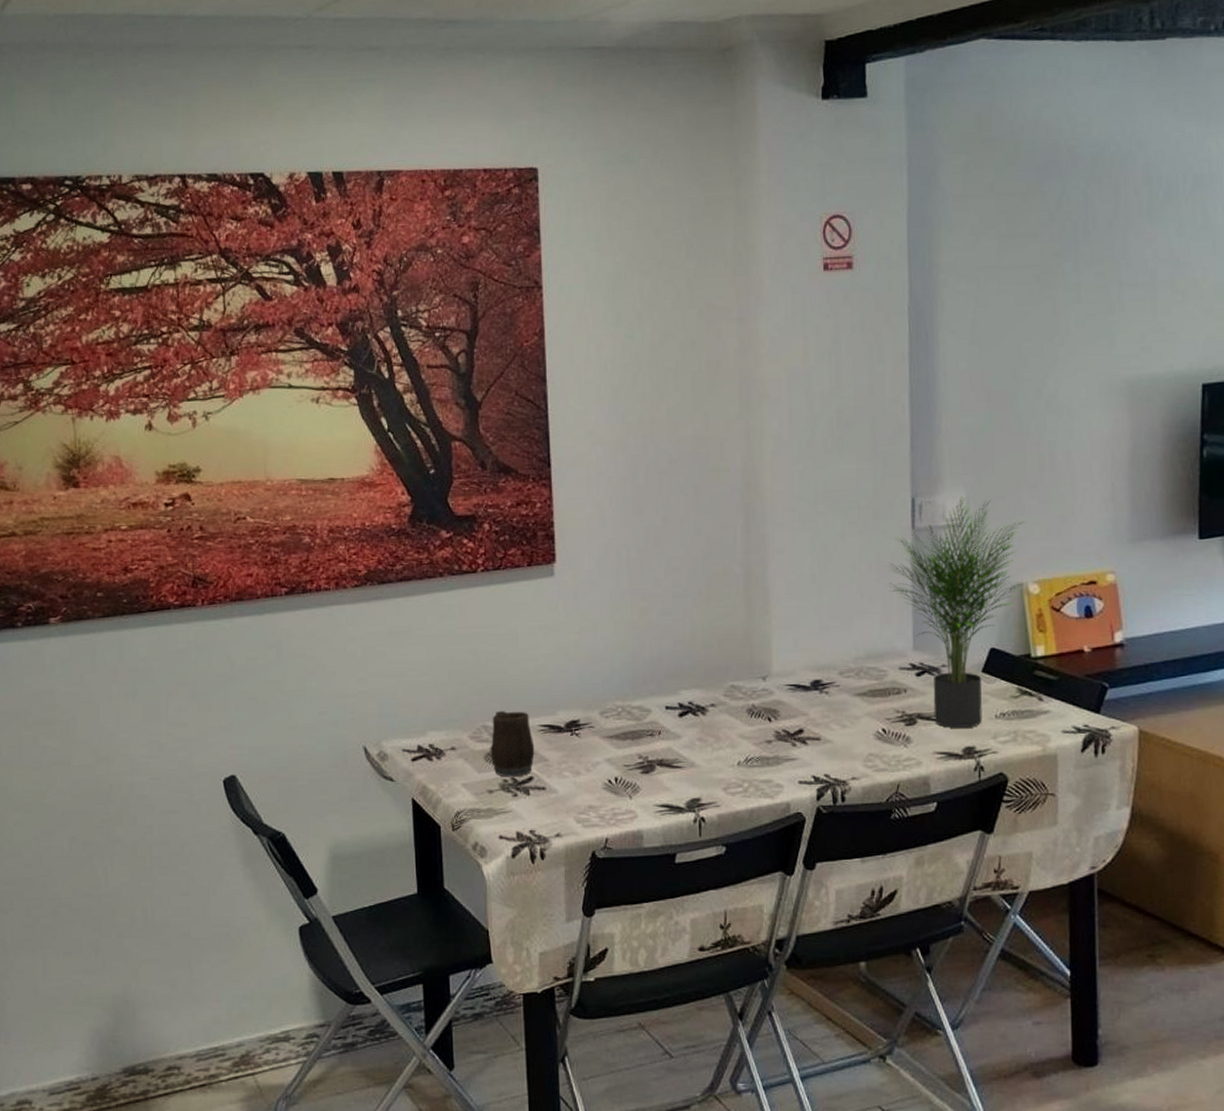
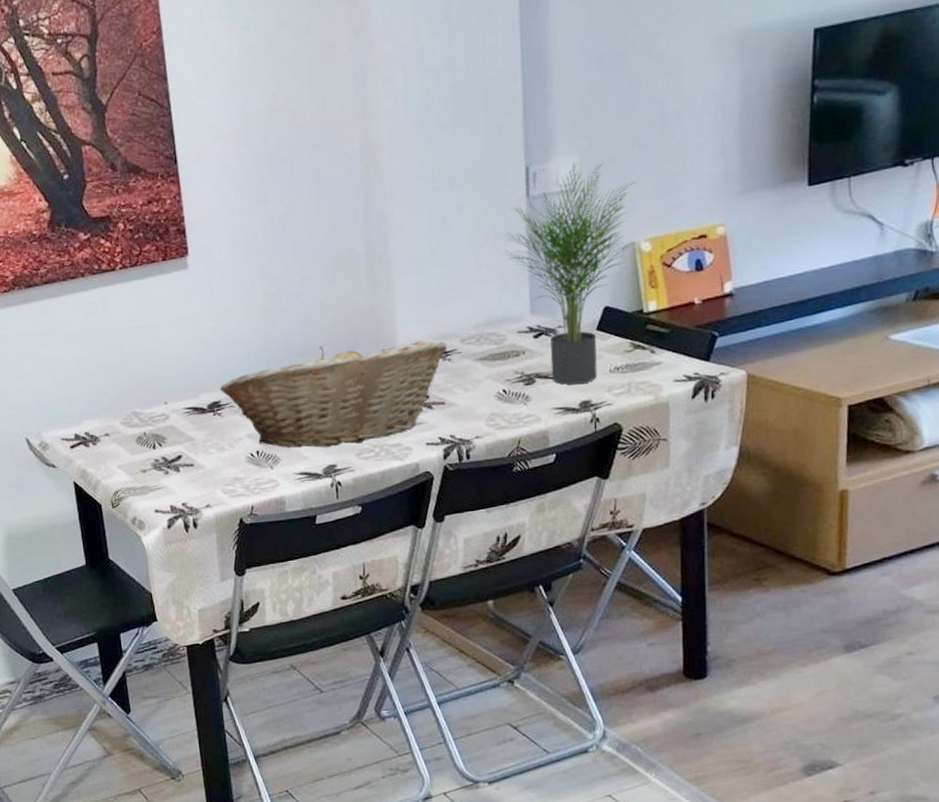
mug: present [490,711,535,777] -> none [140,397,182,457]
fruit basket: none [580,668,825,779] -> present [220,340,447,448]

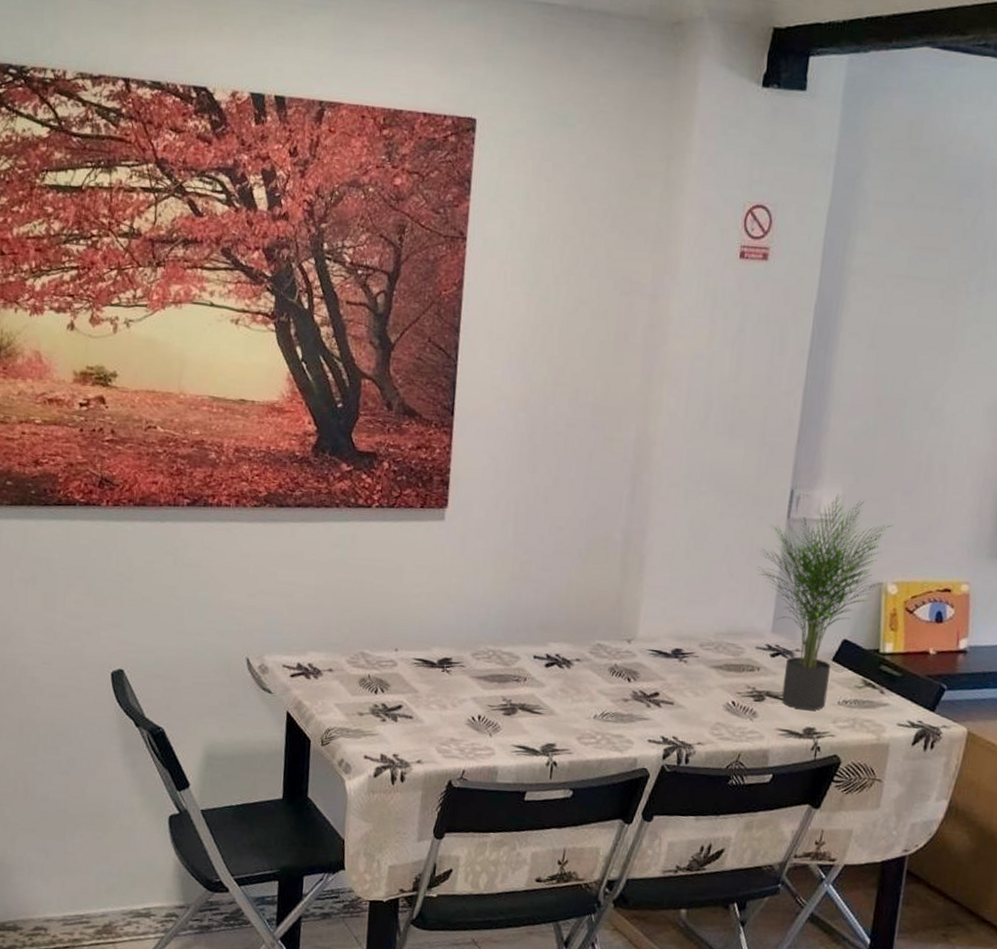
fruit basket: present [220,340,447,448] -> none [454,623,686,728]

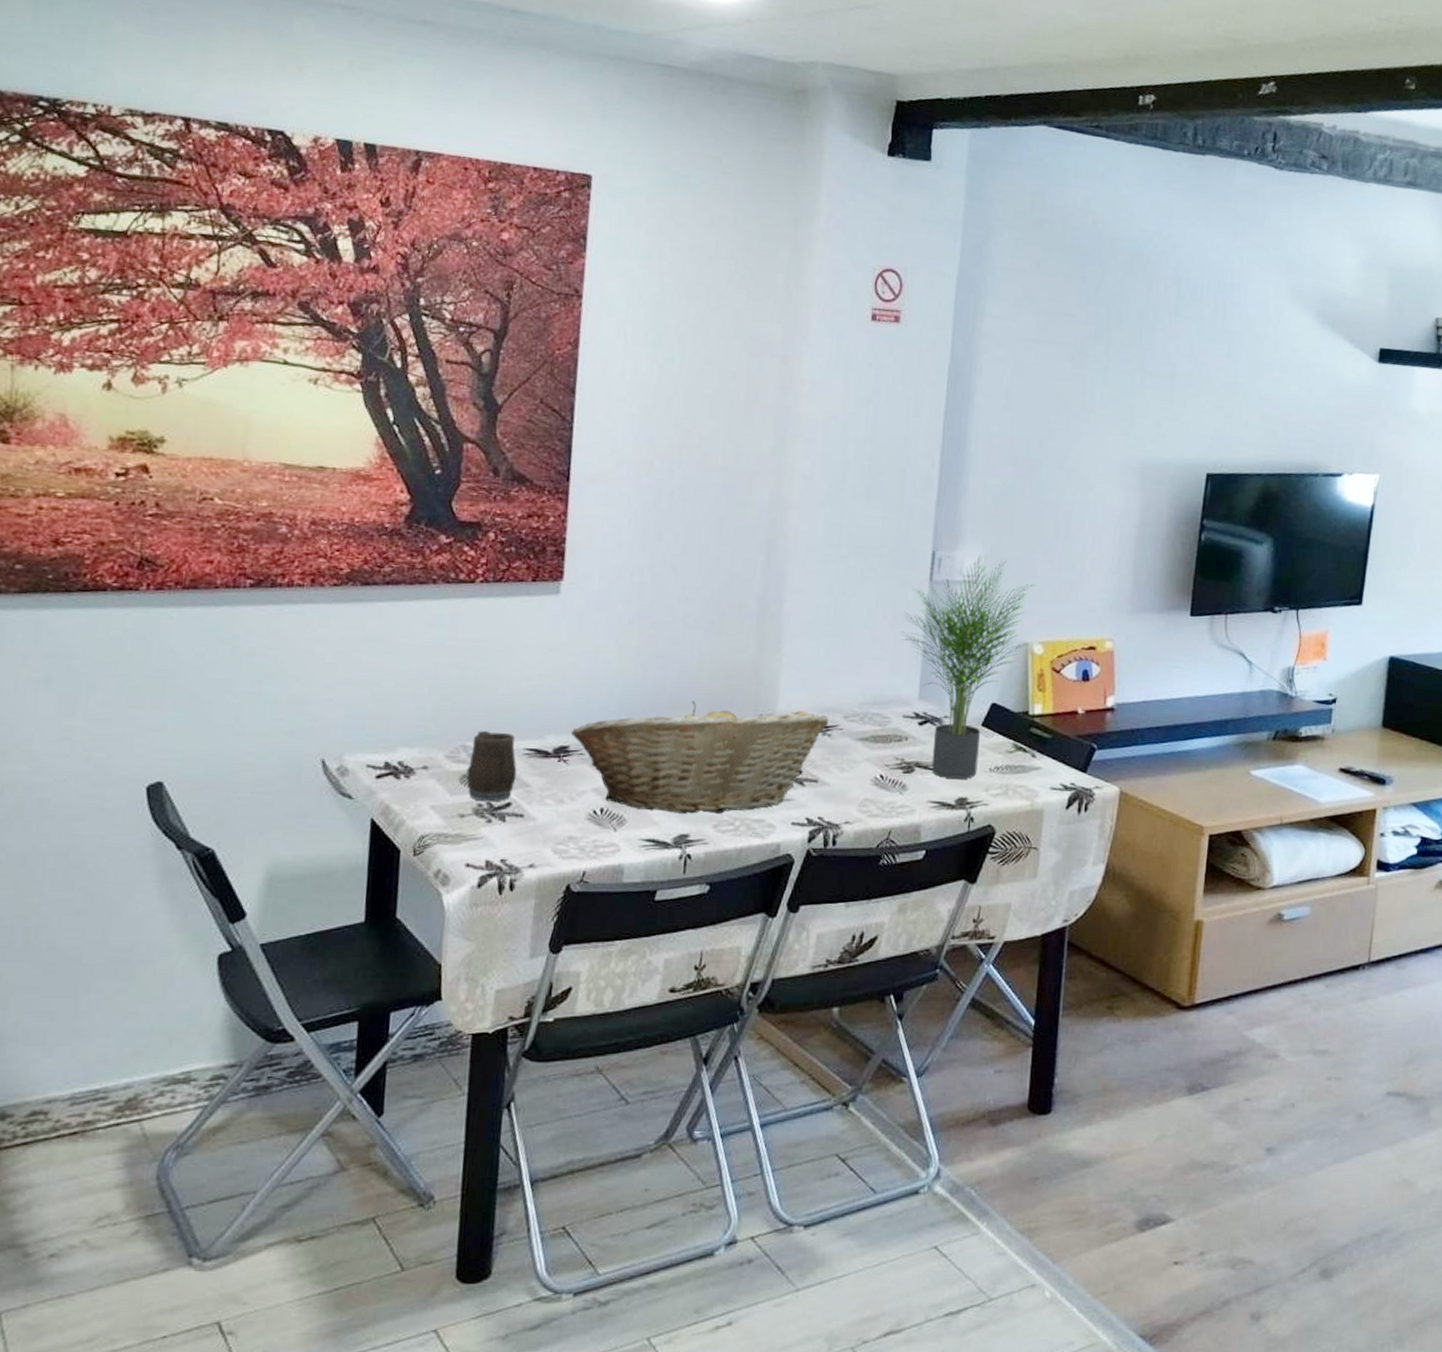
mug: none [364,640,407,704] -> present [466,731,517,802]
fruit basket: none [454,623,686,728] -> present [571,701,829,814]

